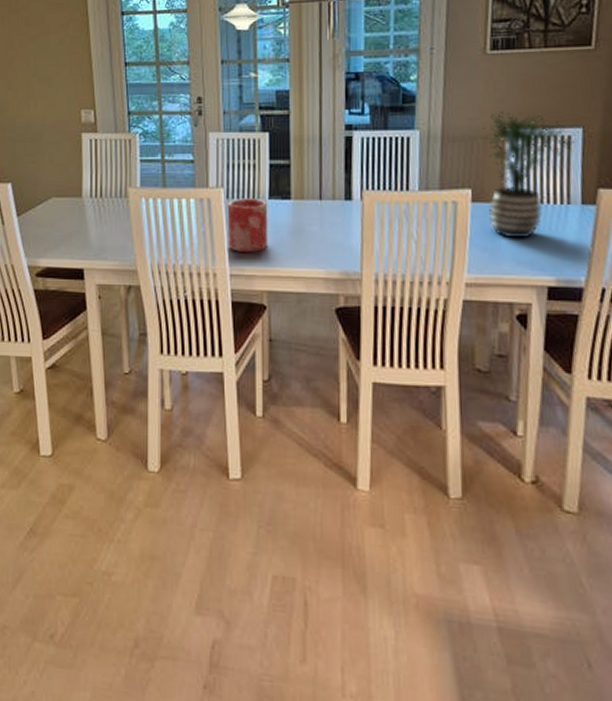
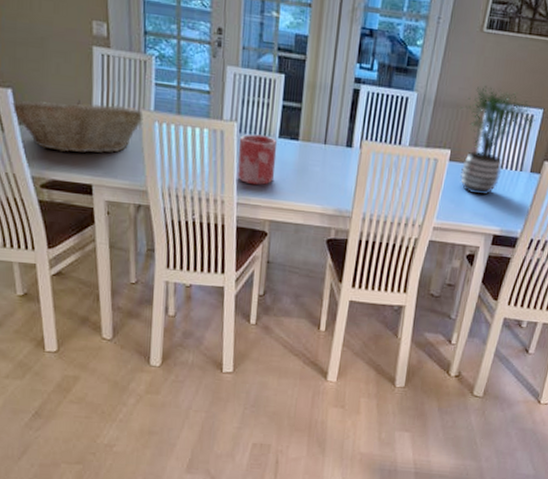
fruit basket: none [11,184,130,239] -> present [12,99,143,154]

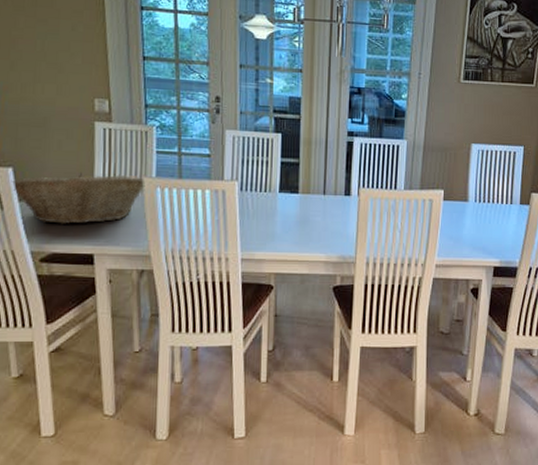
vase: present [237,134,276,186] -> none [240,191,277,240]
potted plant: present [459,86,537,196] -> none [448,130,519,230]

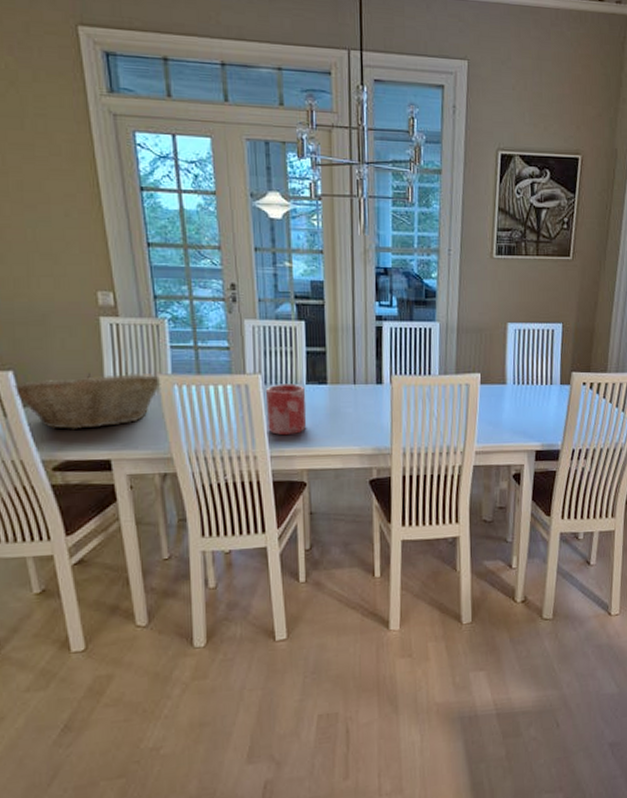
vase: none [240,191,277,240] -> present [265,383,306,436]

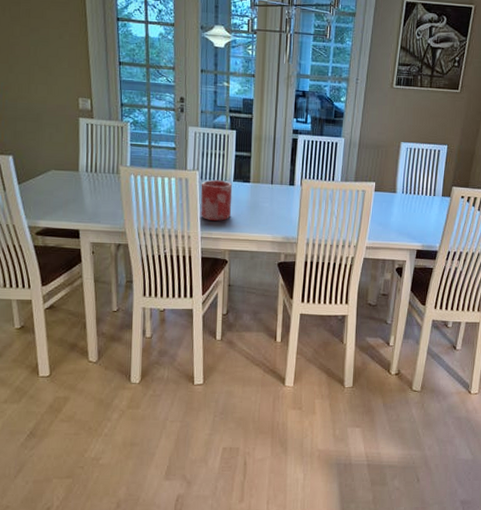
fruit basket: present [14,372,161,431] -> none [13,160,121,205]

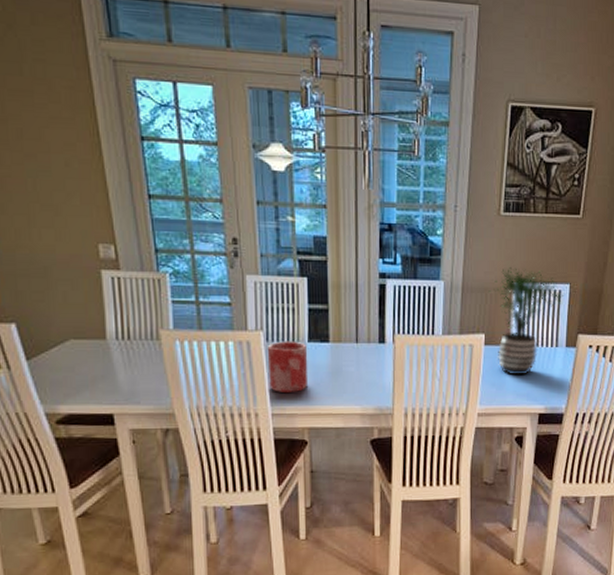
potted plant: none [380,130,443,218] -> present [488,267,565,376]

